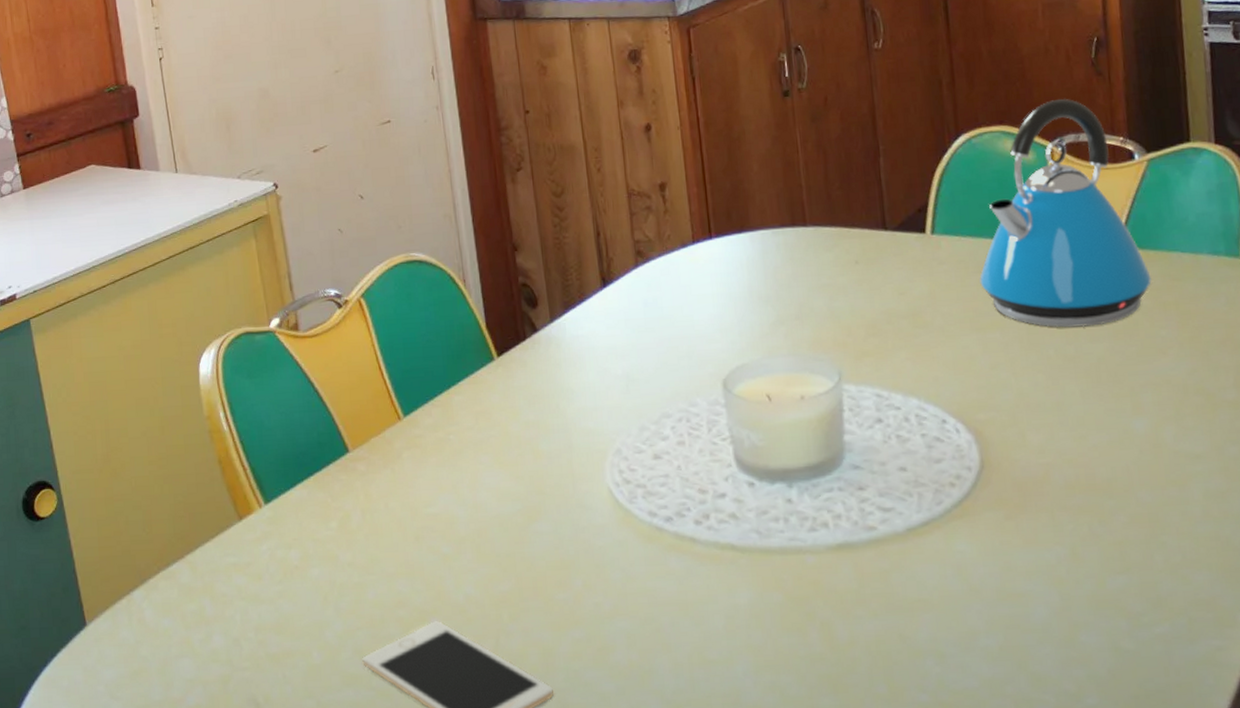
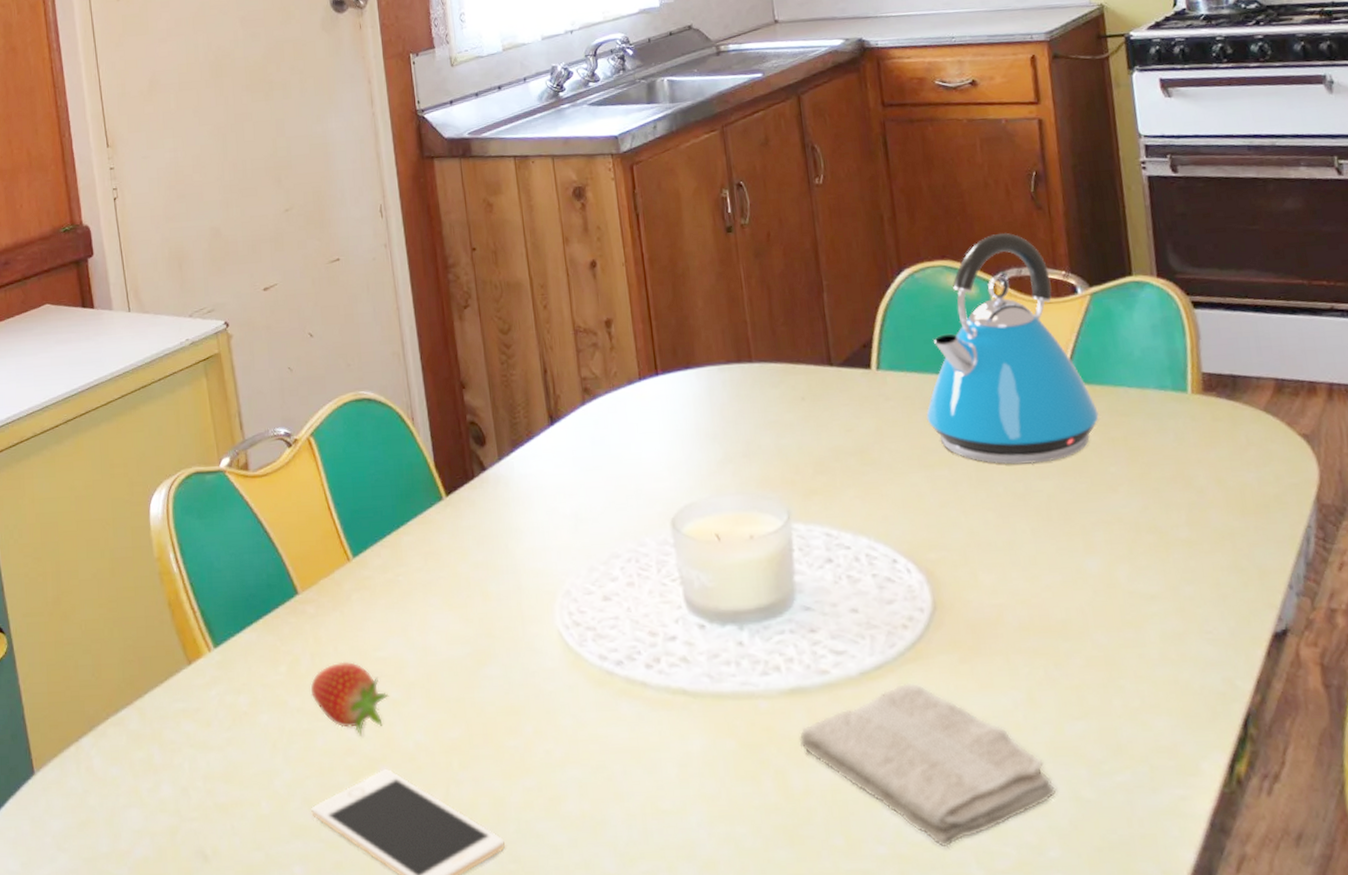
fruit: none [361,517,440,589] -> present [310,661,389,736]
washcloth: none [845,538,1096,695] -> present [798,682,1057,848]

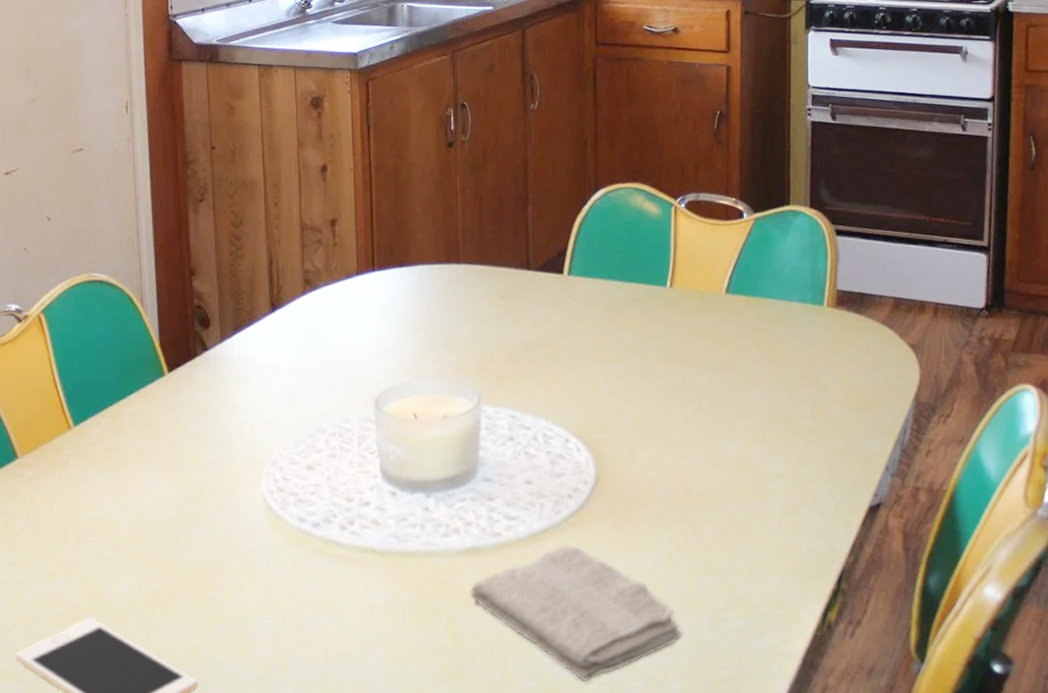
fruit: present [310,661,389,736] -> none [23,520,99,588]
kettle: present [926,232,1099,465] -> none [607,162,750,361]

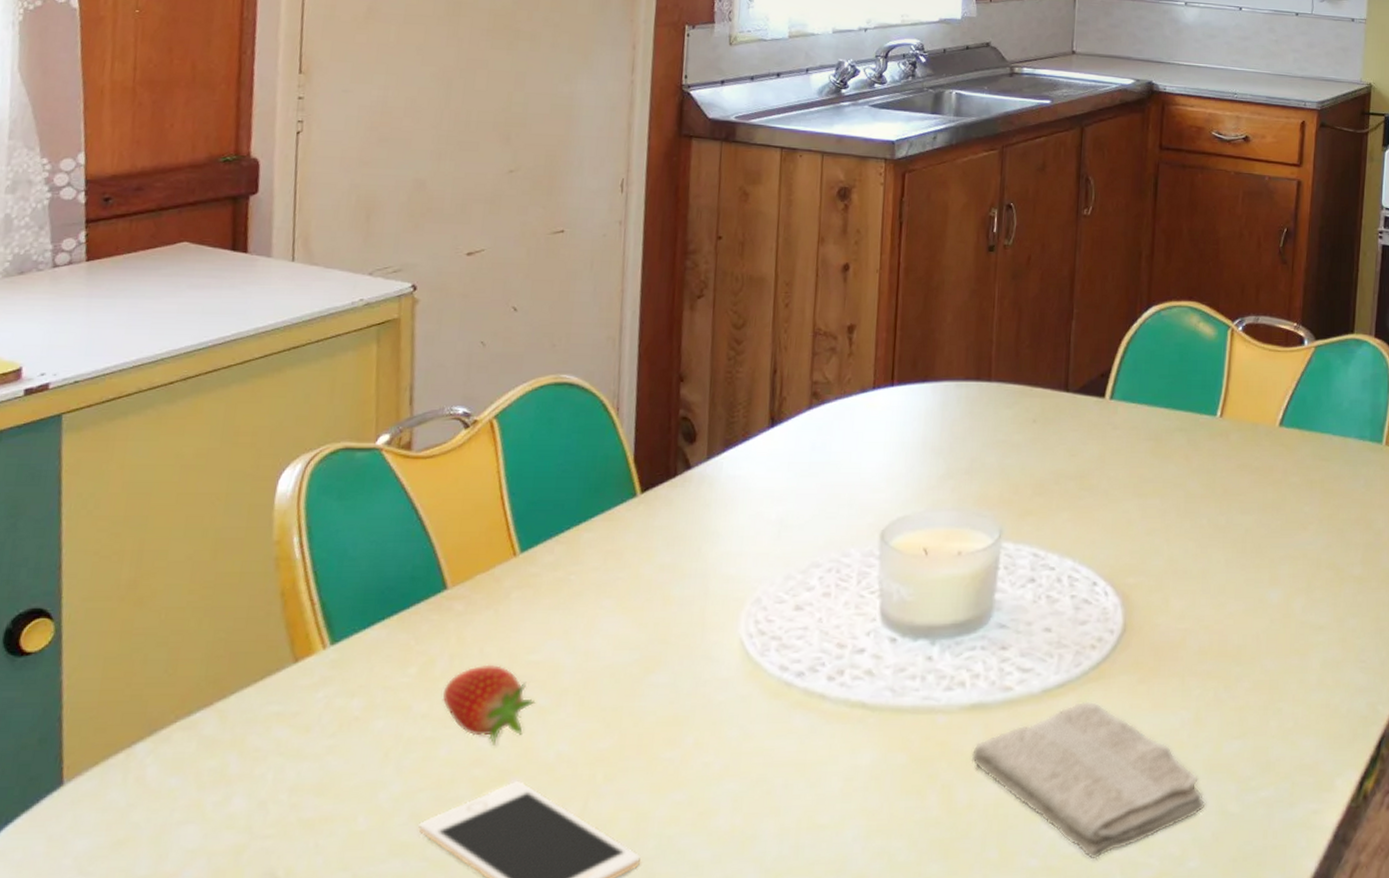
fruit: none [23,520,99,588] -> present [442,664,536,746]

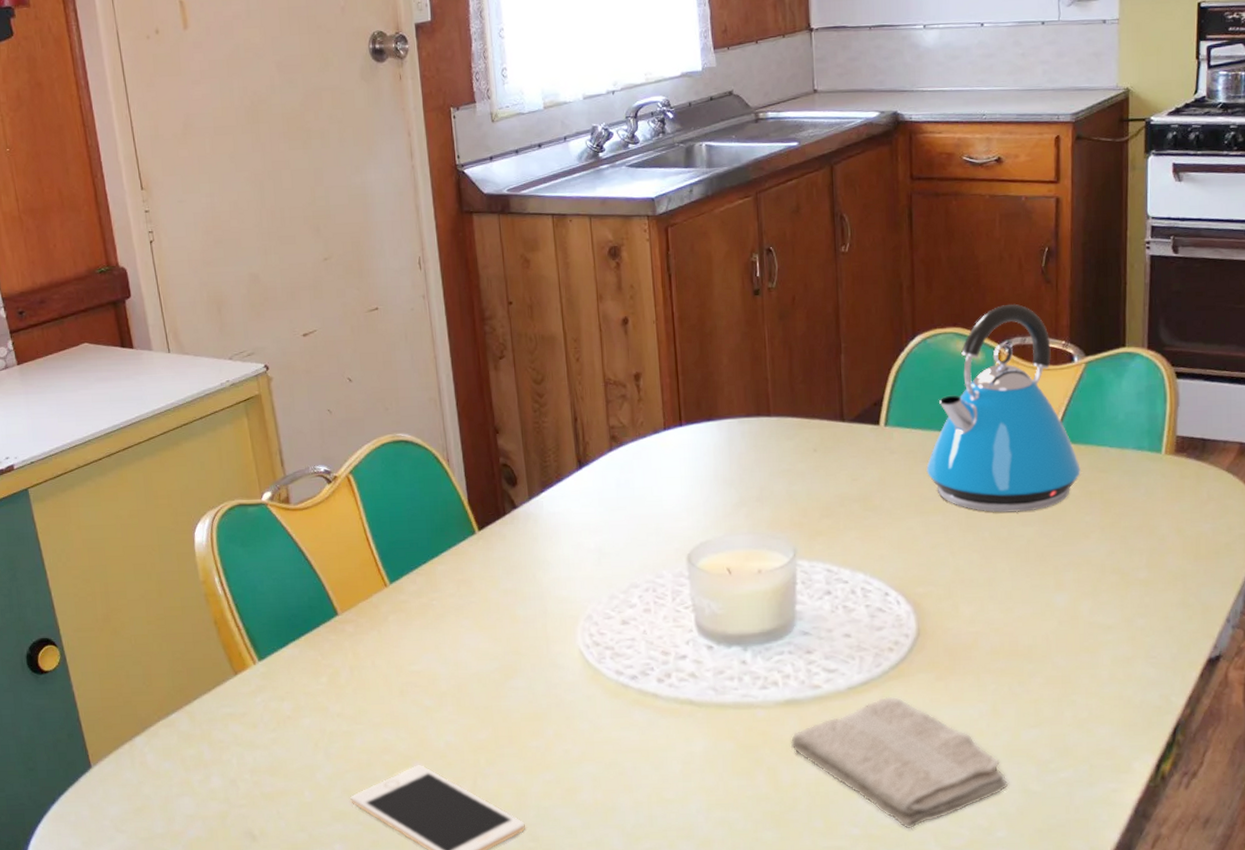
fruit: present [442,664,536,746] -> none [349,674,423,737]
kettle: none [1148,281,1303,499] -> present [926,303,1081,513]

